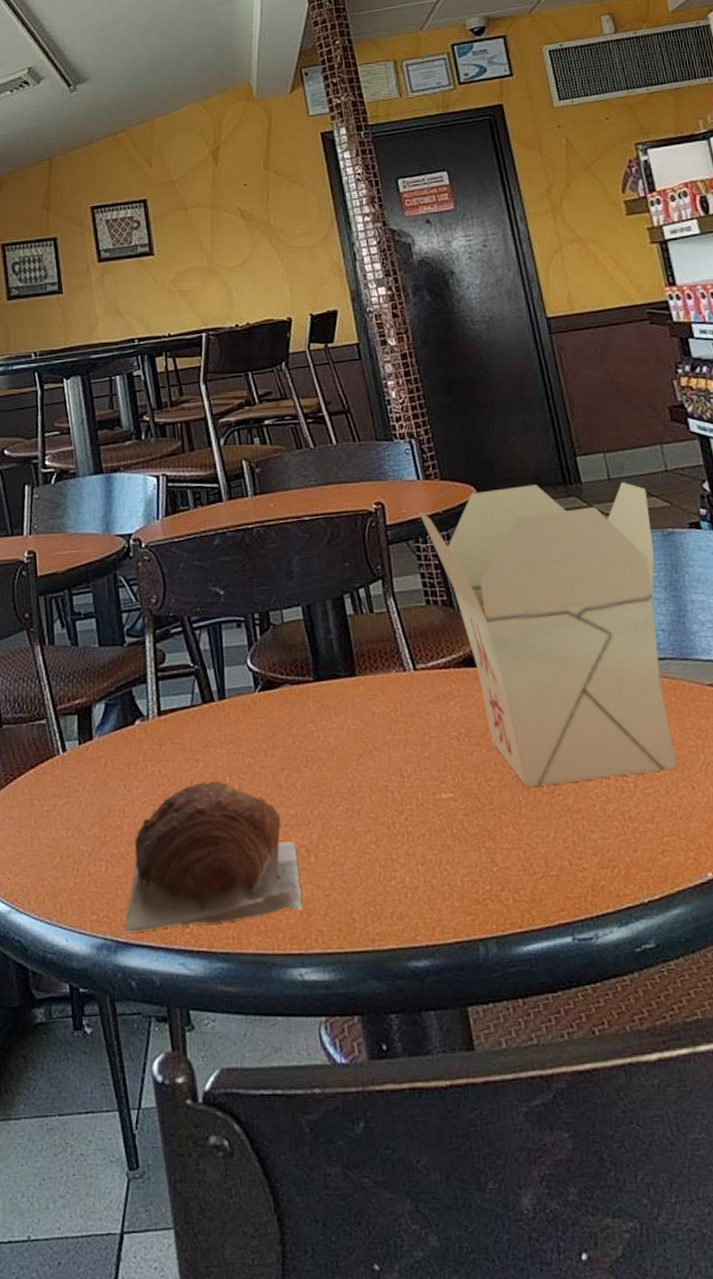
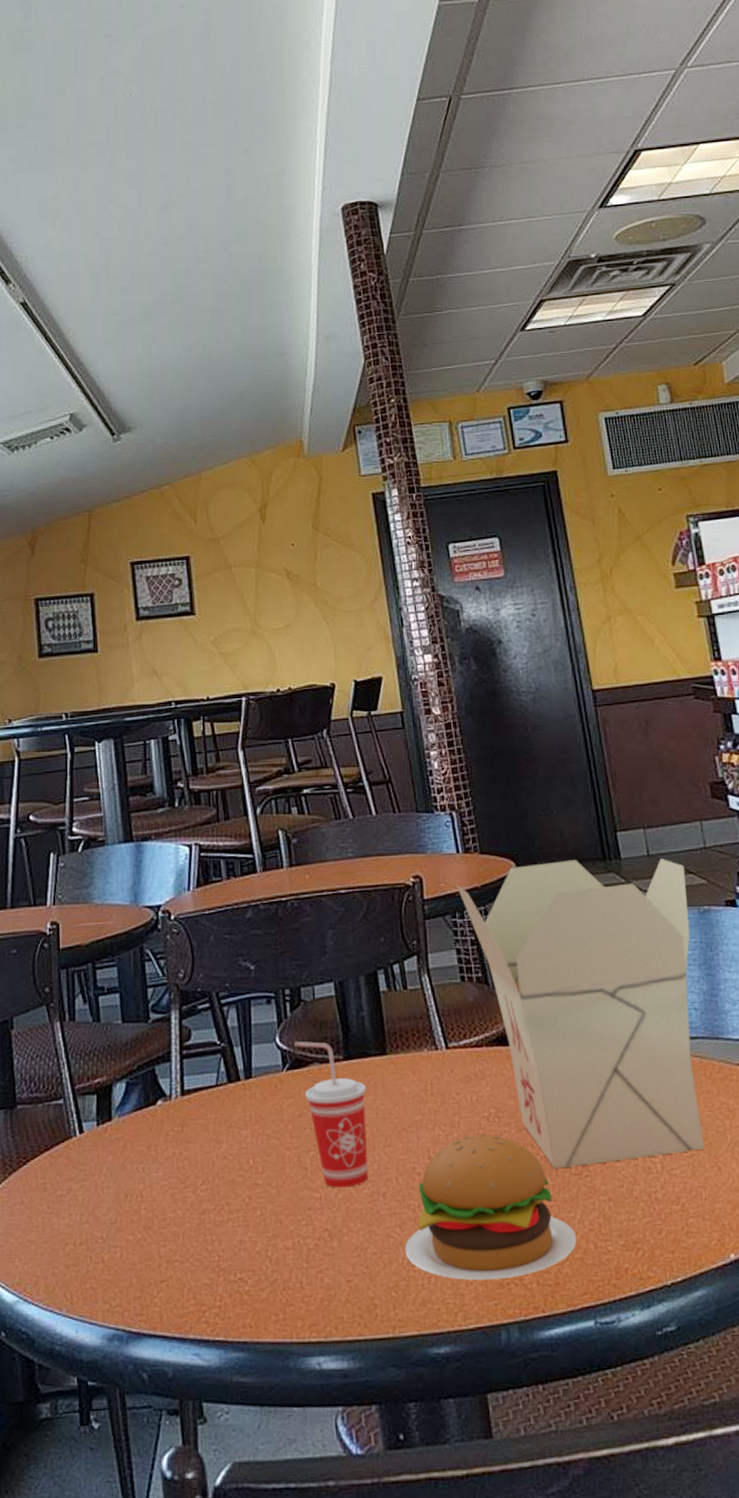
pastry: present [124,781,304,933] -> none [137,1163,324,1322]
beverage cup: none [265,663,343,805] -> present [294,1041,369,1188]
burger: none [381,753,552,897] -> present [405,1134,577,1281]

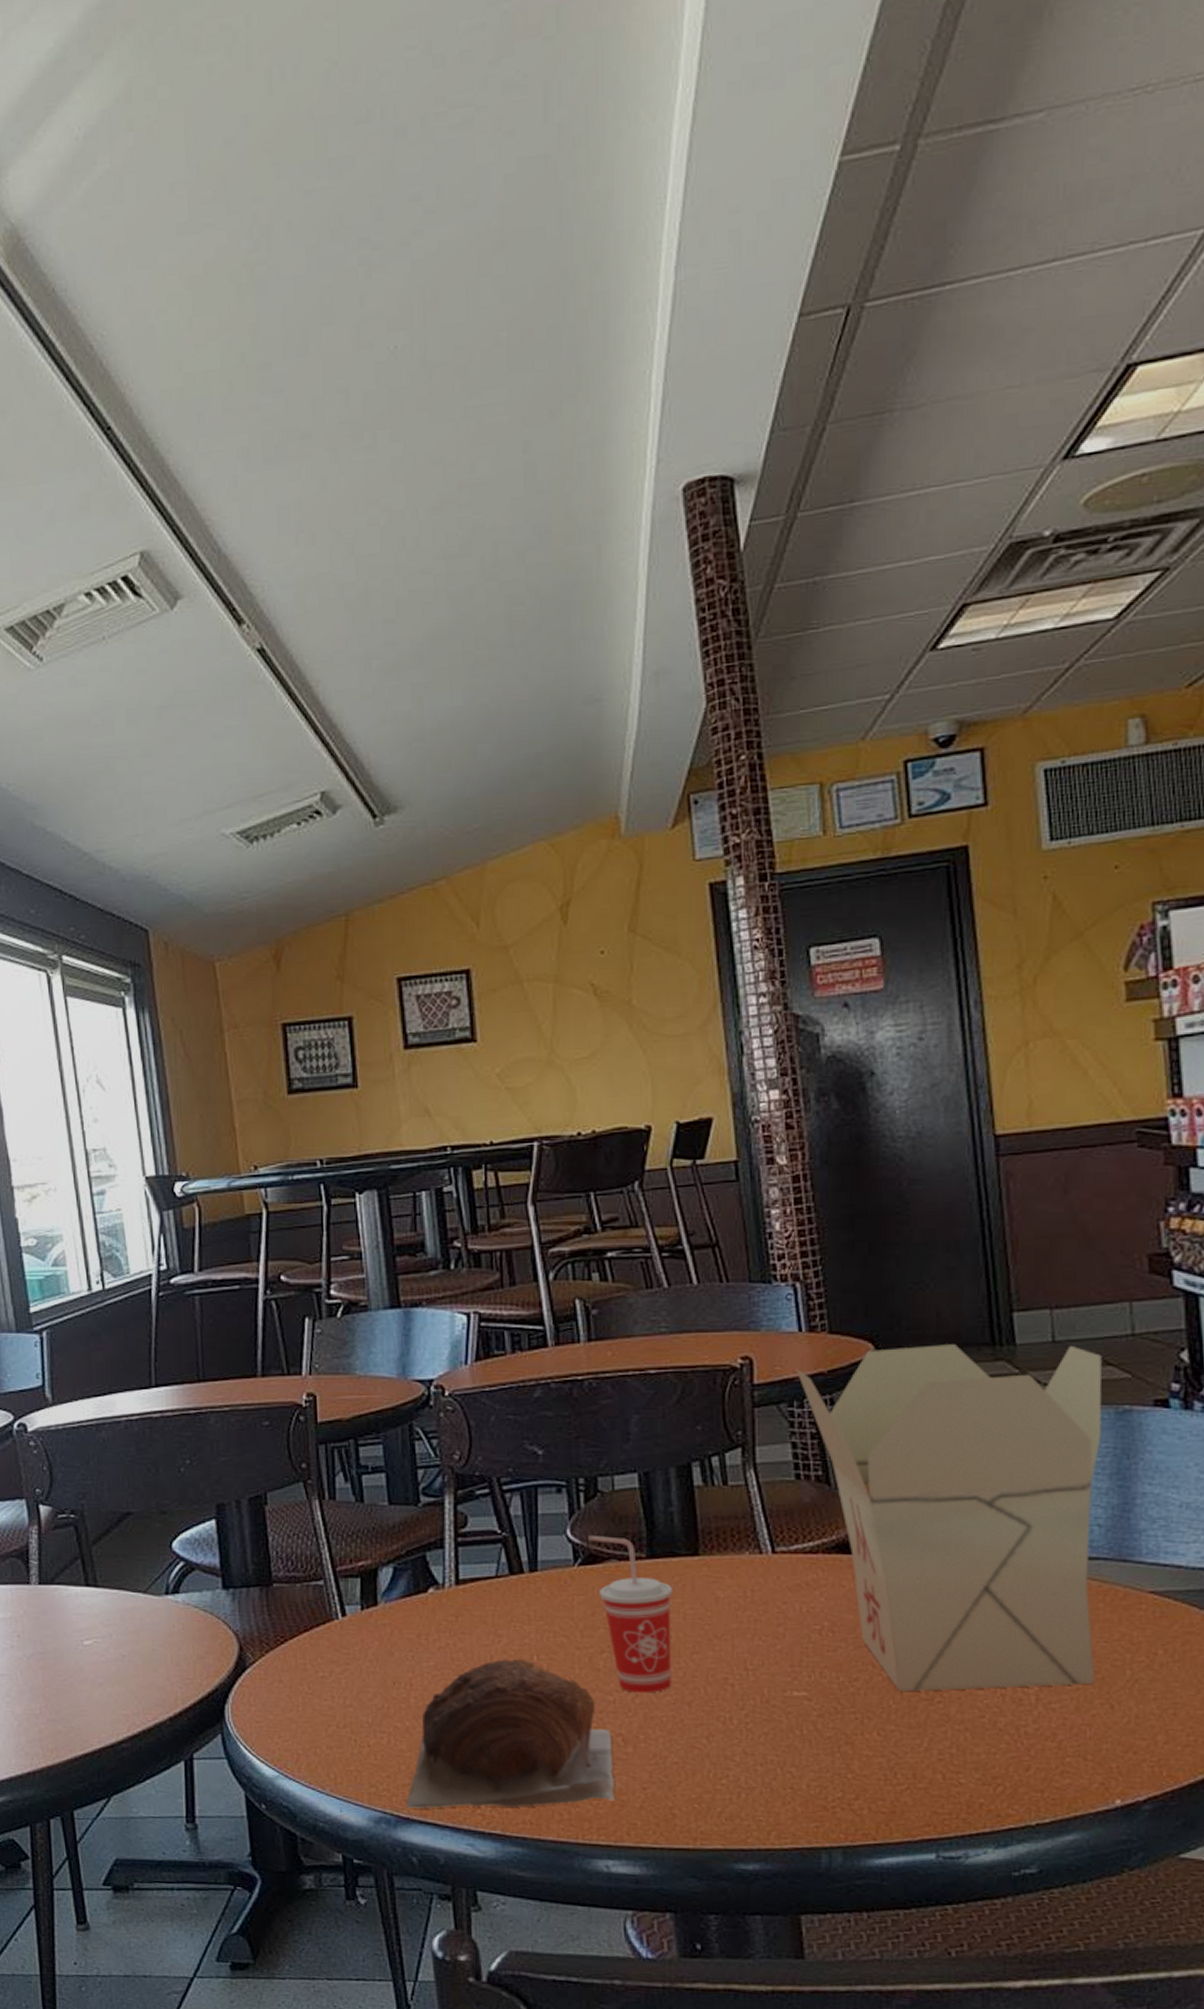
pastry: none [137,1163,324,1322] -> present [406,1659,616,1809]
burger: present [405,1134,577,1281] -> none [712,1648,922,1802]

